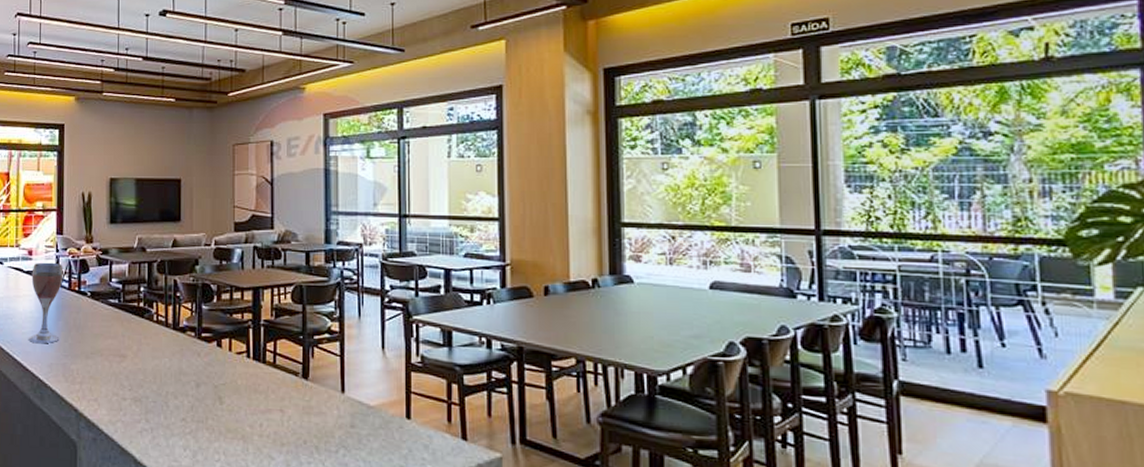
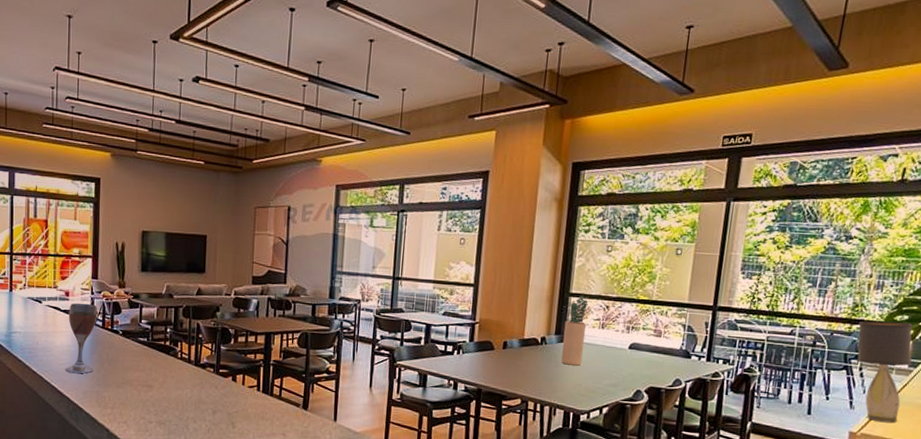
vase: none [620,222,650,313] -> present [561,293,589,366]
table lamp: none [1027,238,1119,377] -> present [856,321,913,423]

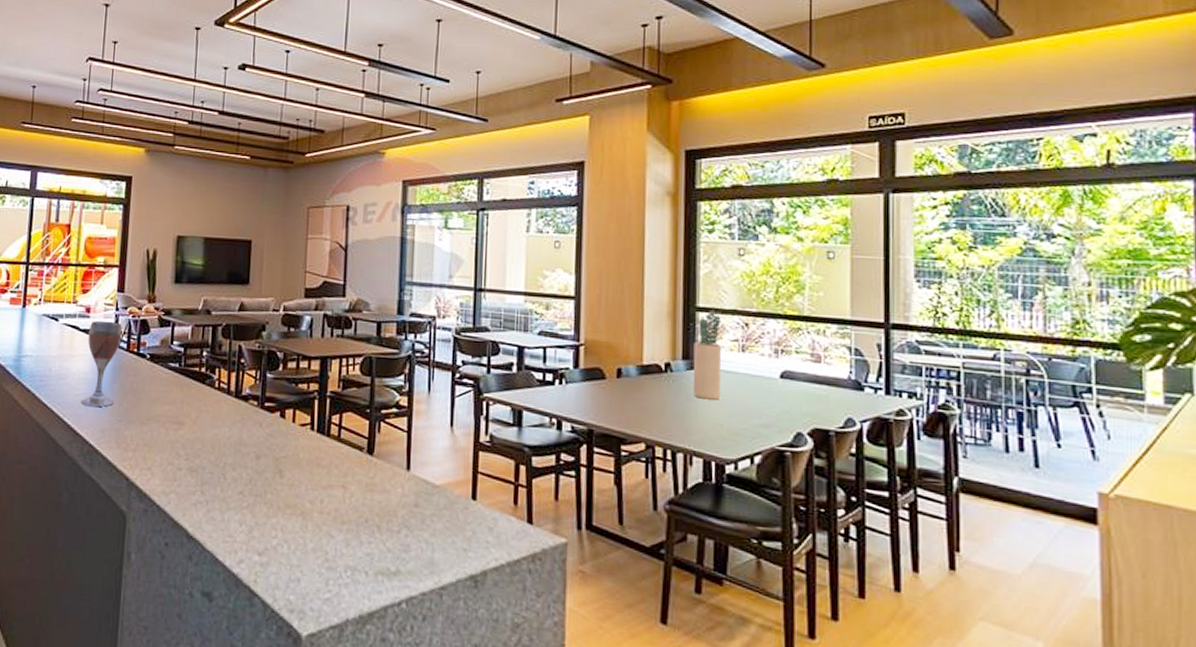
table lamp: present [856,321,913,423] -> none [1084,342,1168,481]

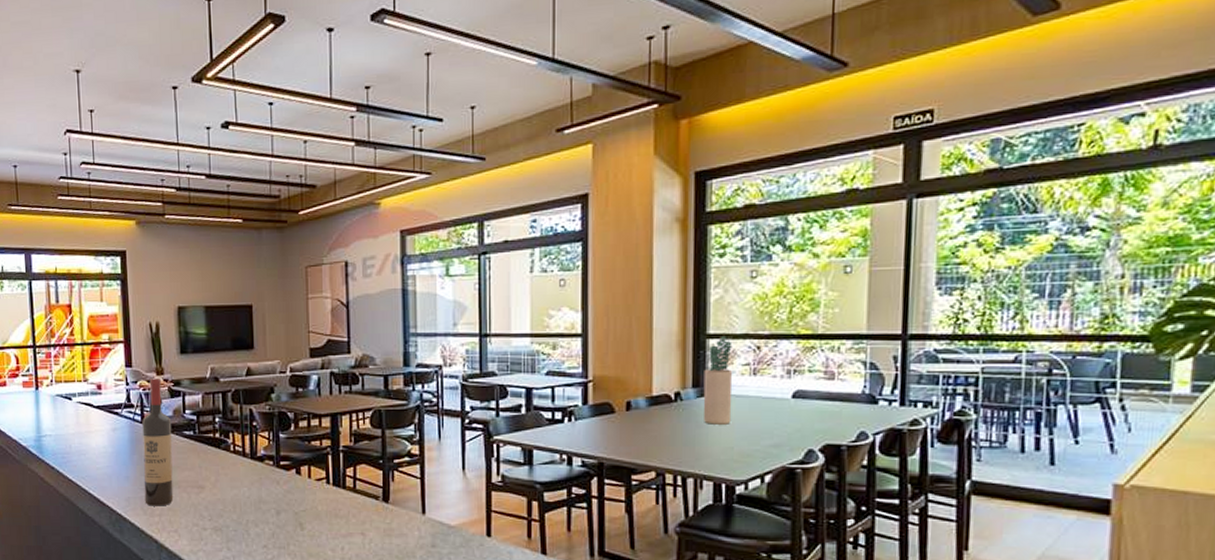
cup: present [80,320,123,407] -> none [102,396,135,479]
wine bottle: none [120,306,158,441] -> present [142,378,174,506]

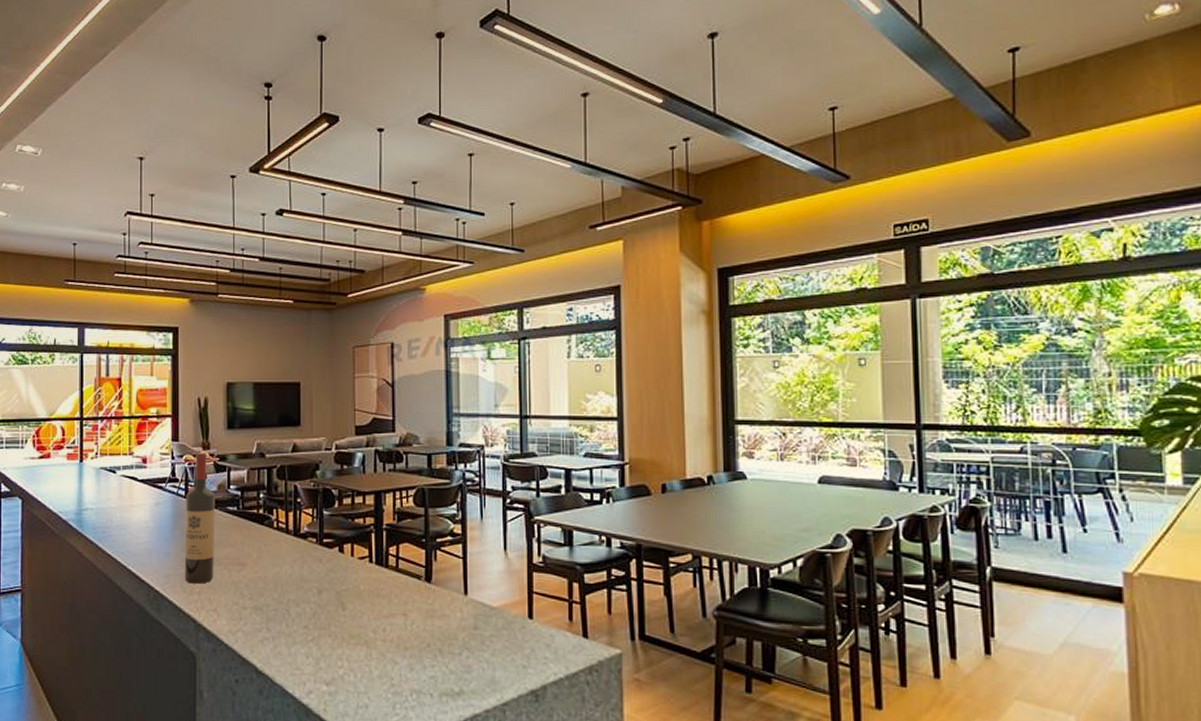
vase: present [703,332,733,425] -> none [734,419,762,508]

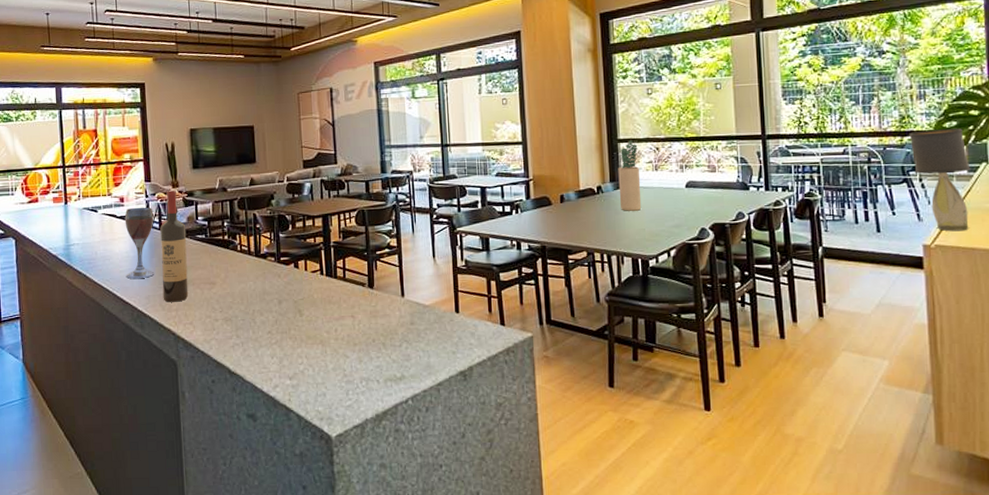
cup: none [143,470,179,554] -> present [124,207,154,280]
vase: none [734,419,762,508] -> present [618,137,642,211]
table lamp: none [1106,429,1187,558] -> present [909,128,971,232]

